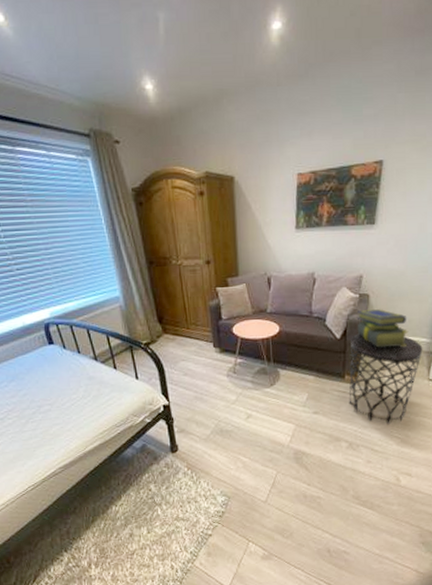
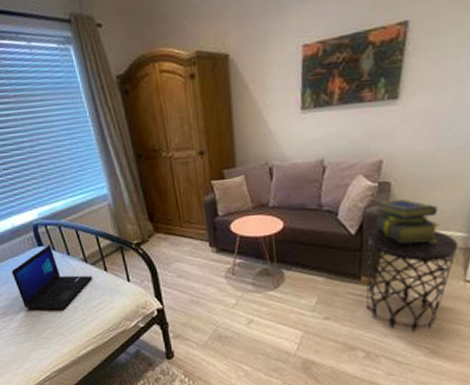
laptop: none [20,343,101,407] -> present [11,244,92,310]

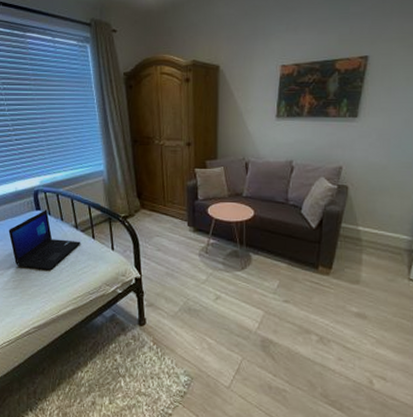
side table: present [366,228,458,333] -> none [321,225,404,323]
stack of books: present [375,199,440,244] -> none [333,200,389,242]

